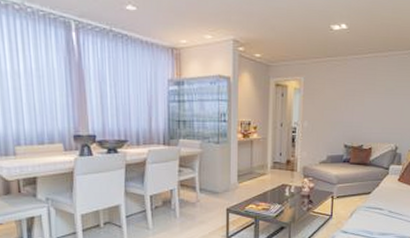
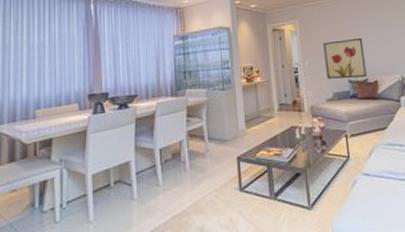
wall art: none [323,102,366,144] -> present [323,37,367,79]

